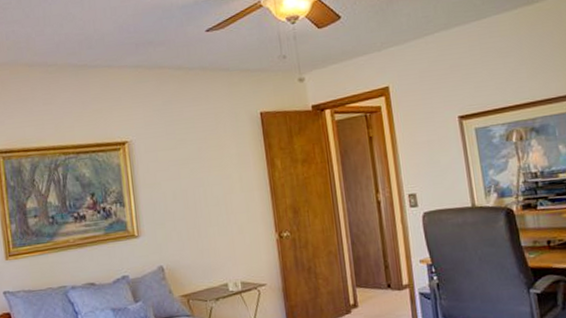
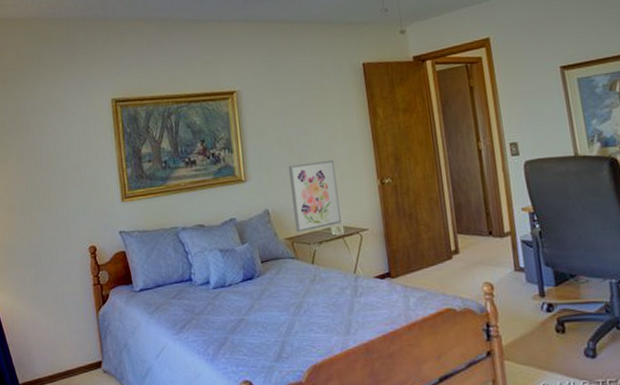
wall art: none [183,212,239,290] -> present [288,159,341,233]

